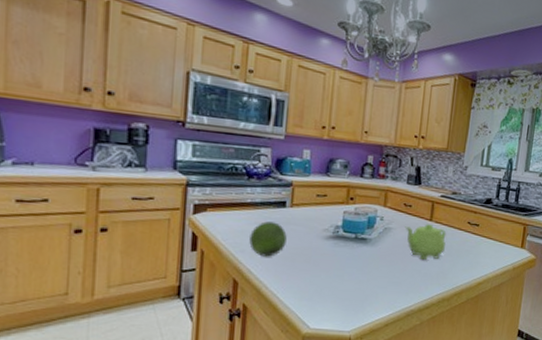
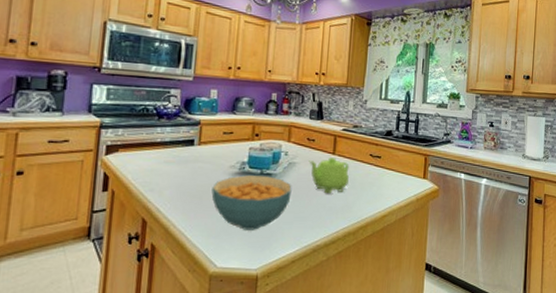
fruit: present [249,221,287,257] -> none [158,160,195,195]
cereal bowl: none [304,239,387,294] -> present [211,175,292,230]

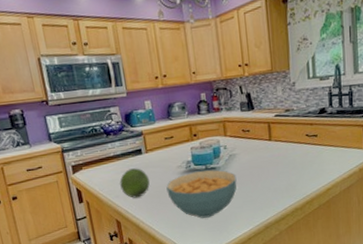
fruit: none [158,160,195,195] -> present [119,168,150,198]
teapot: present [309,158,350,194] -> none [247,144,289,178]

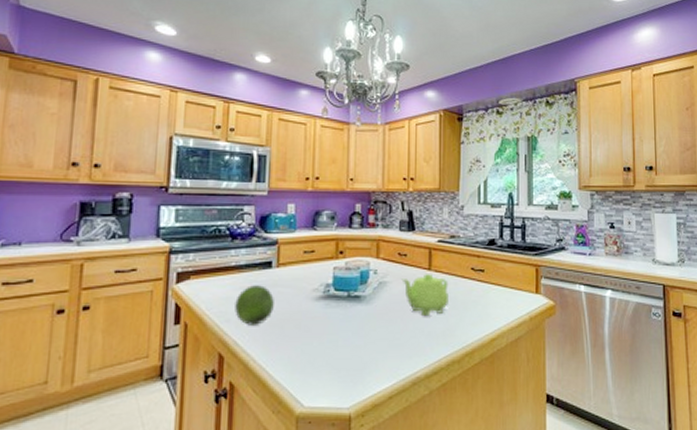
cereal bowl: present [166,170,237,218] -> none [294,299,384,363]
teapot: none [247,144,289,178] -> present [401,274,448,317]

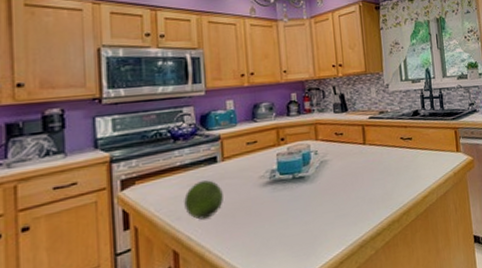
teapot: present [401,274,448,317] -> none [340,148,384,186]

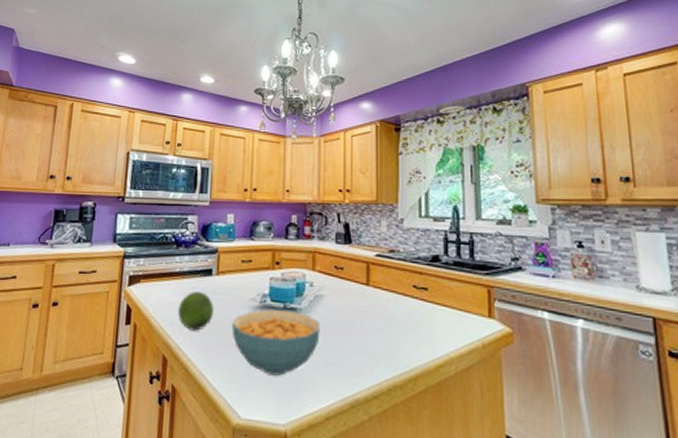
cereal bowl: none [244,179,328,241] -> present [232,309,321,376]

